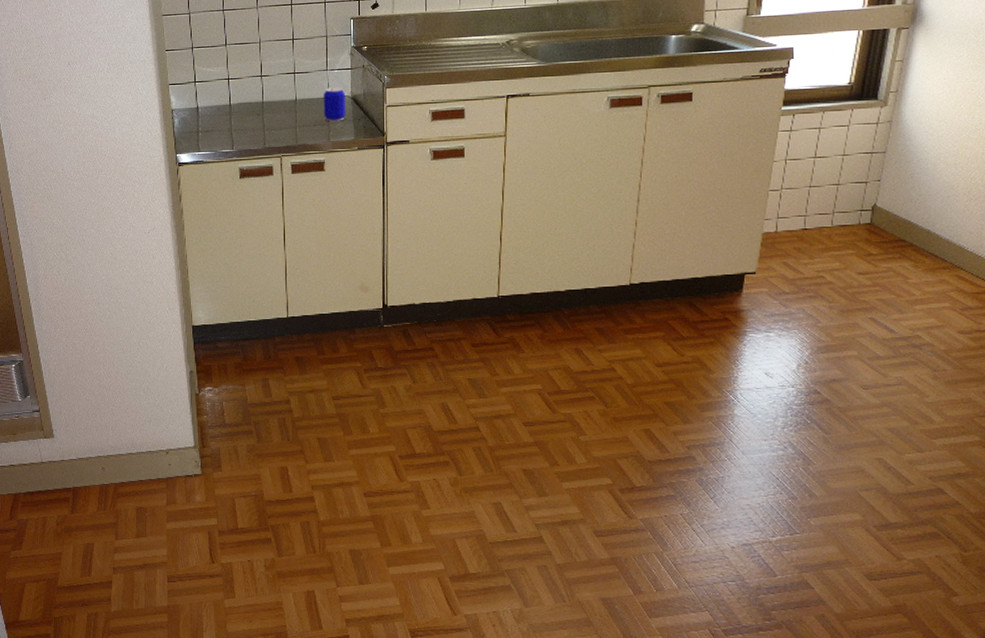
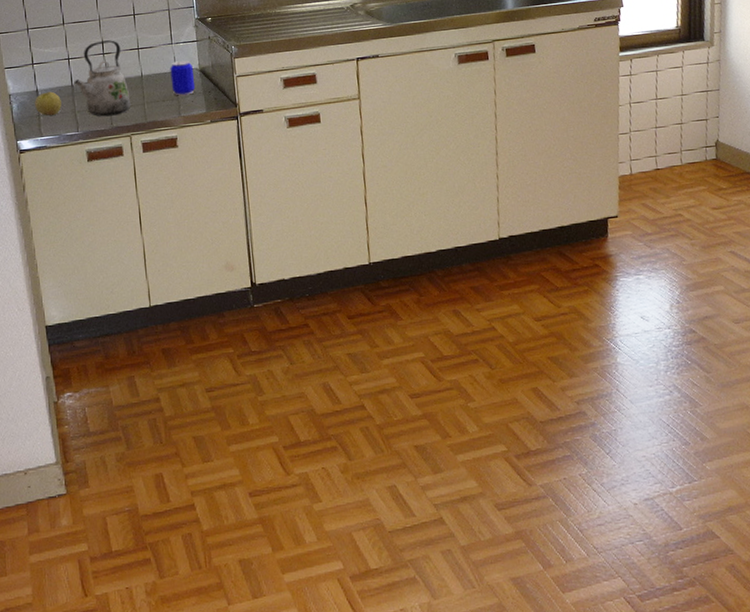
apple: none [195,109,219,133] -> present [35,91,62,116]
kettle: none [232,63,284,137] -> present [74,40,131,117]

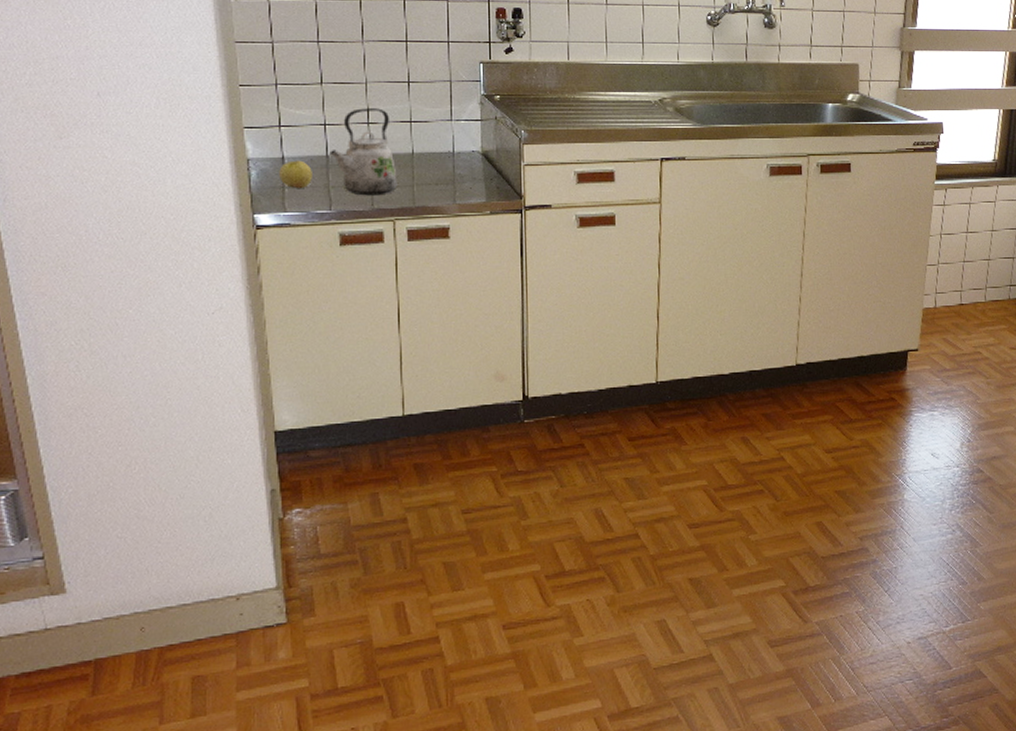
beer can: present [170,60,196,96] -> none [447,141,476,181]

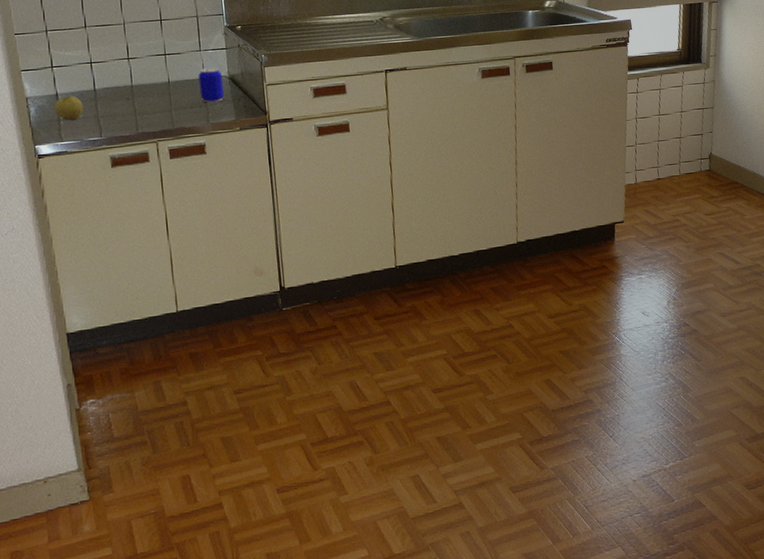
kettle: present [329,108,398,196] -> none [96,45,158,123]
beer can: none [447,141,476,181] -> present [198,67,225,103]

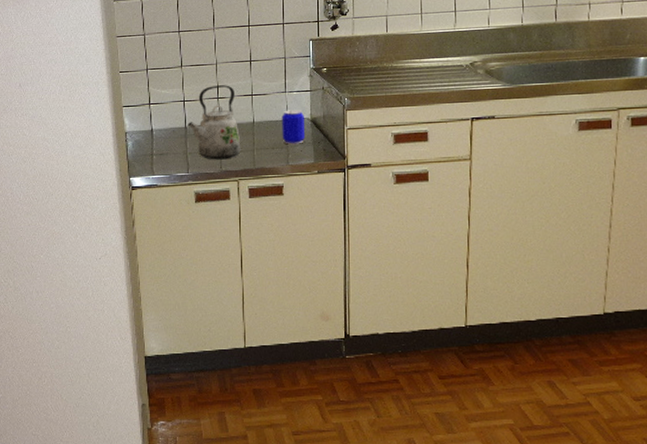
apple: present [54,95,84,121] -> none [149,132,174,156]
kettle: none [96,45,158,123] -> present [187,85,241,160]

